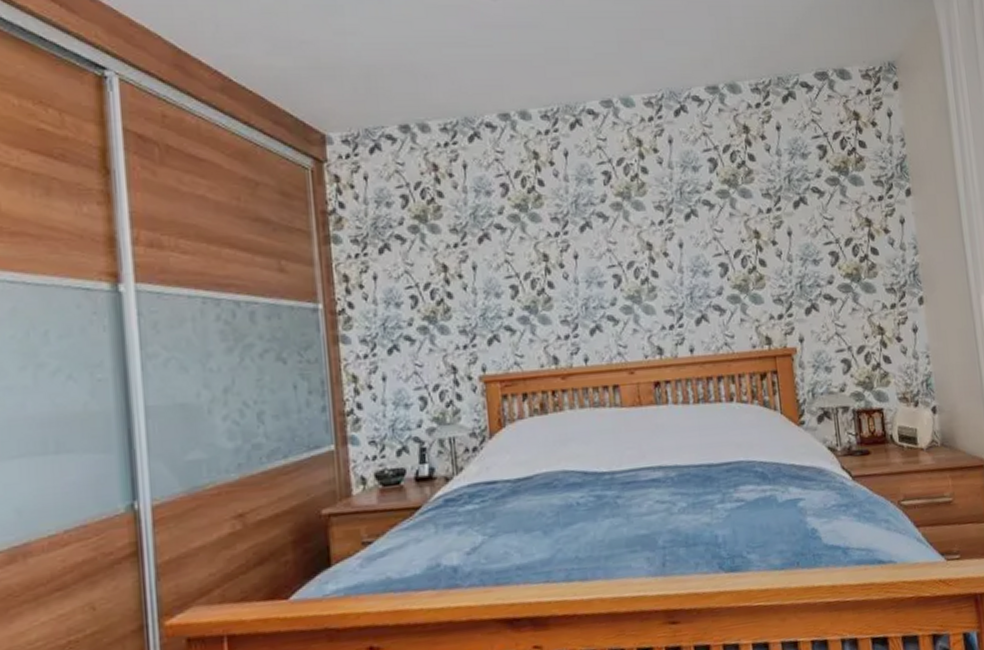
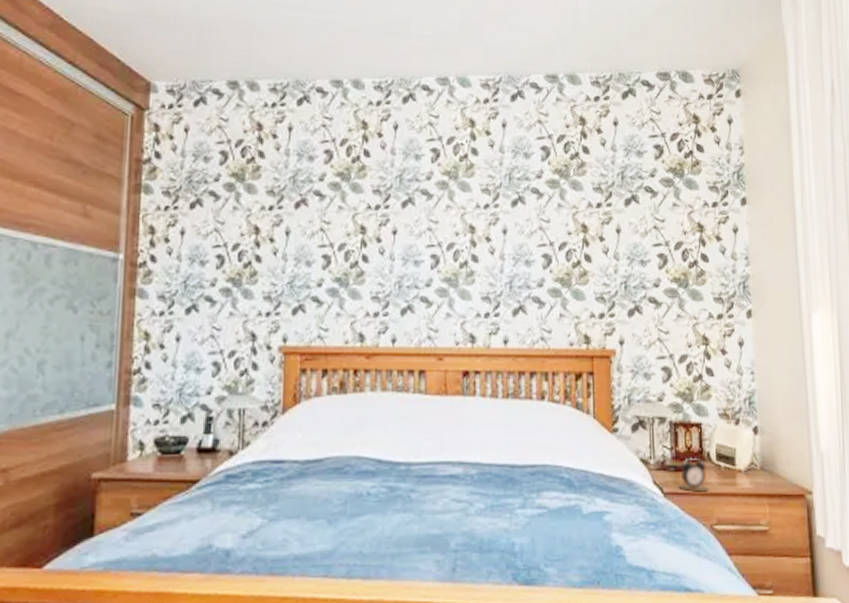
alarm clock: none [866,441,894,473] -> present [679,458,708,492]

